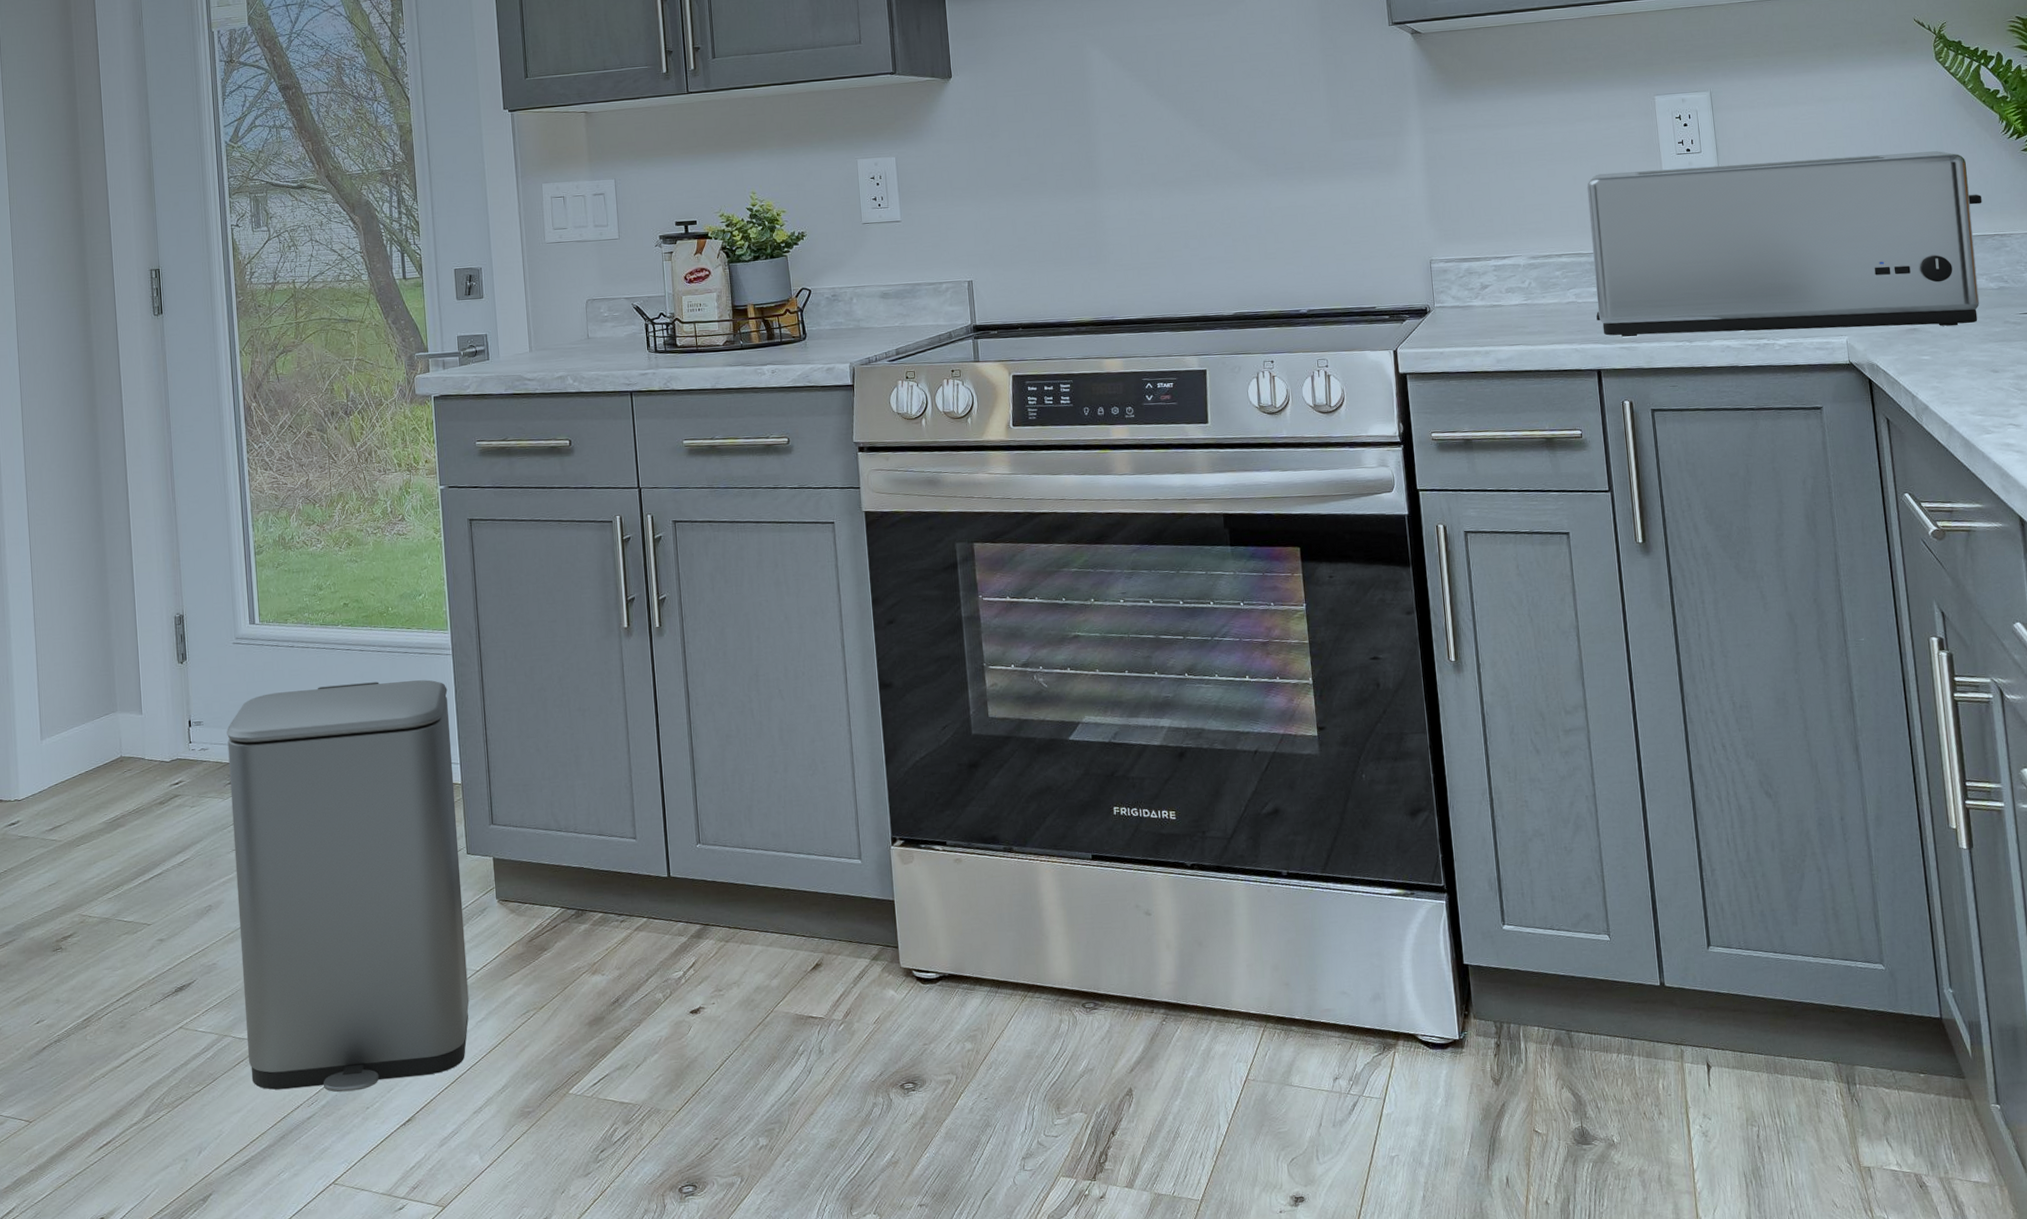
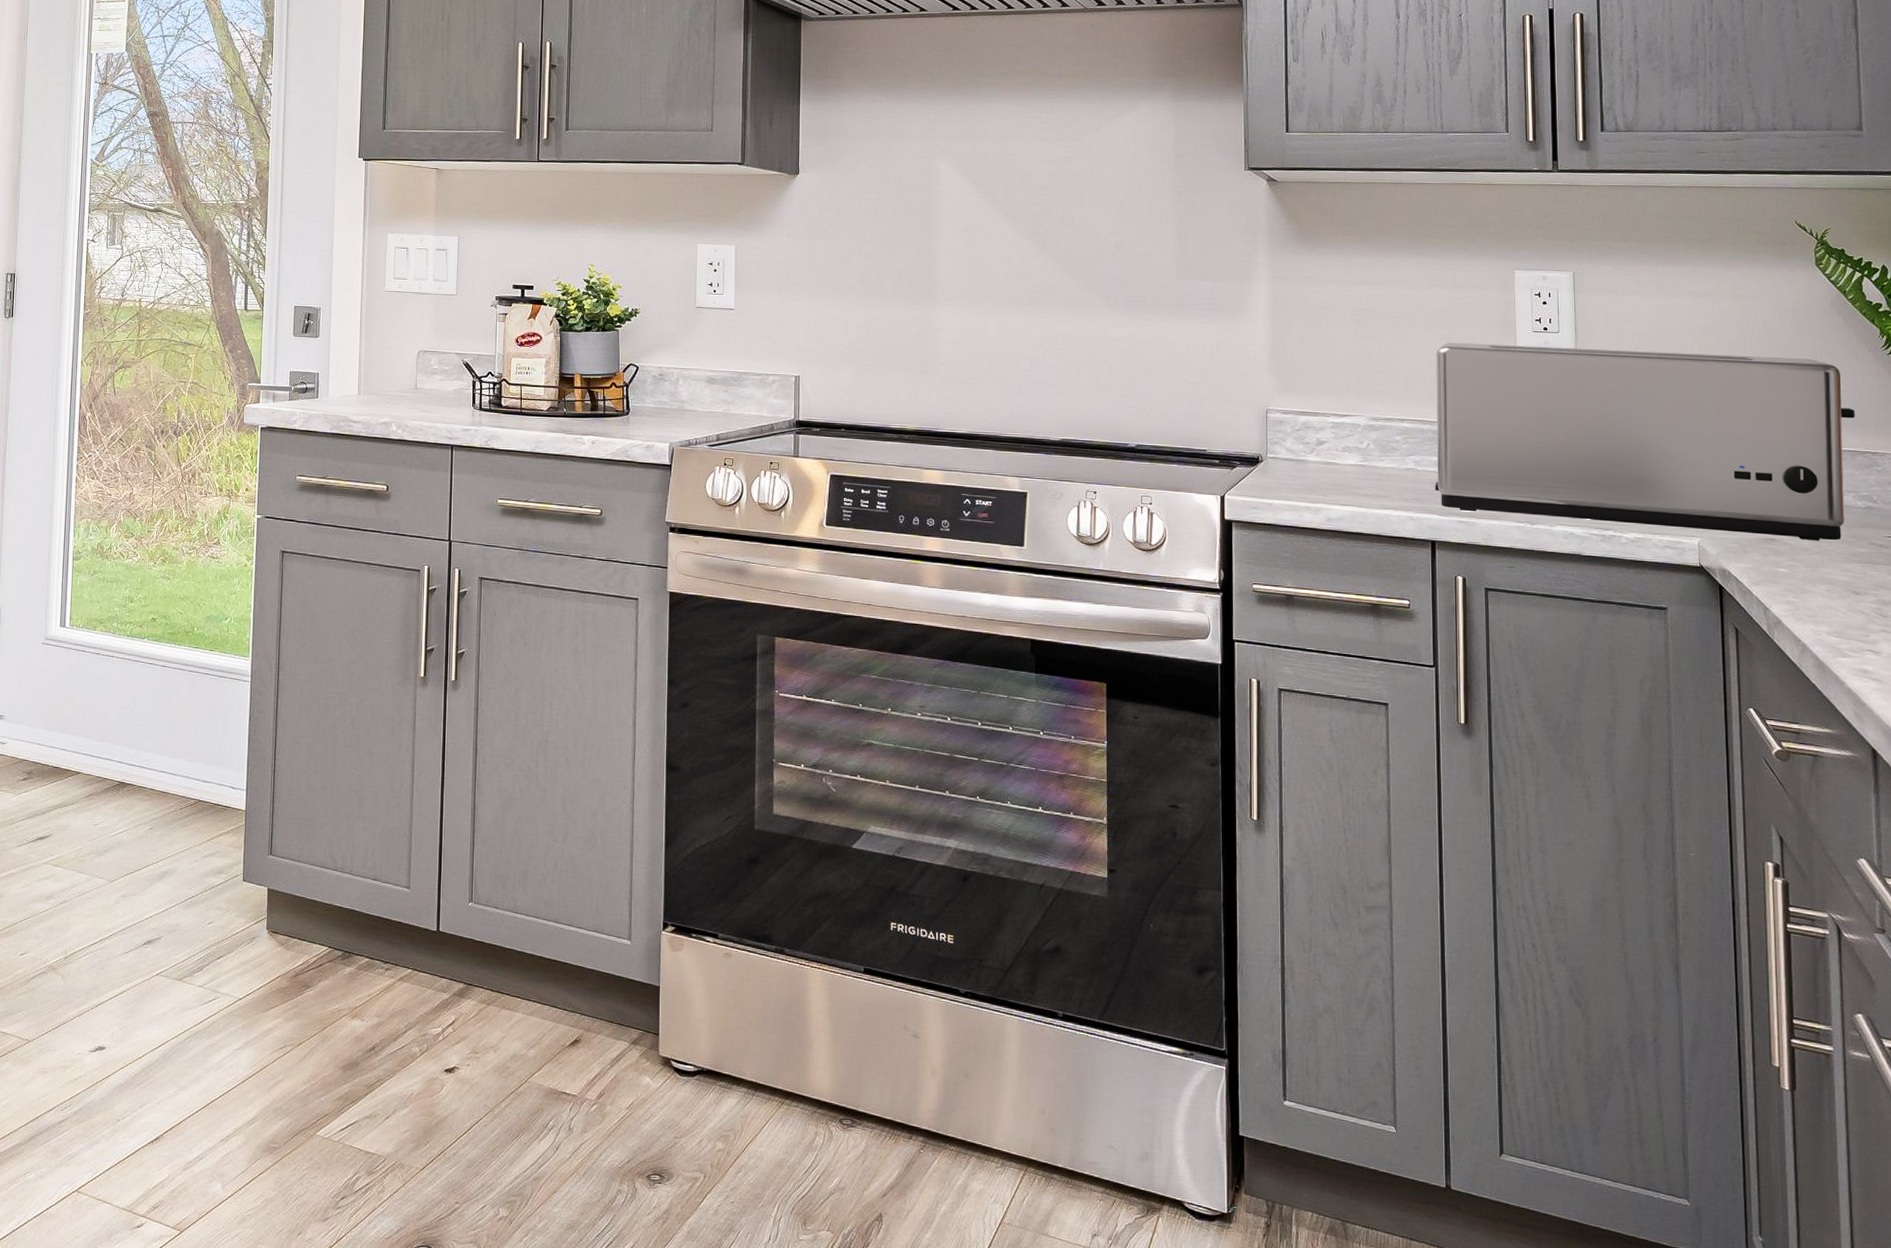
pedal bin: present [226,679,470,1093] -> none [9,696,242,1102]

